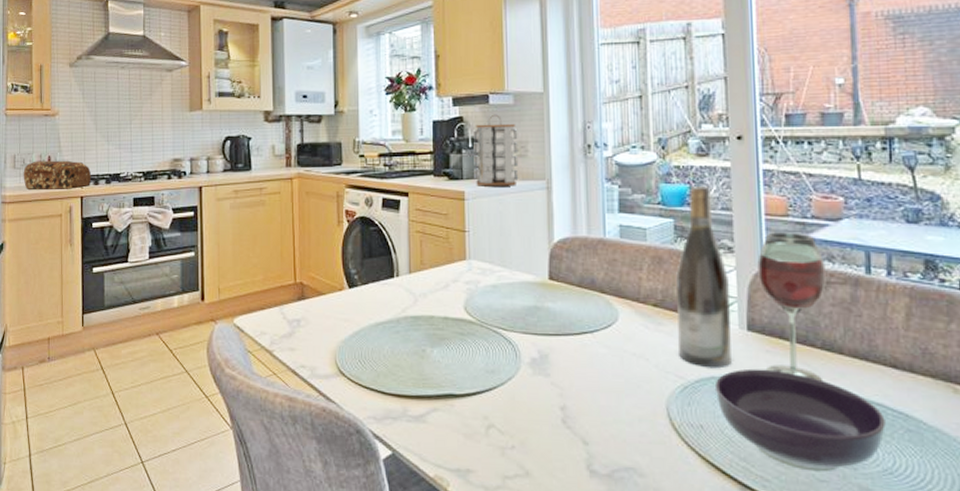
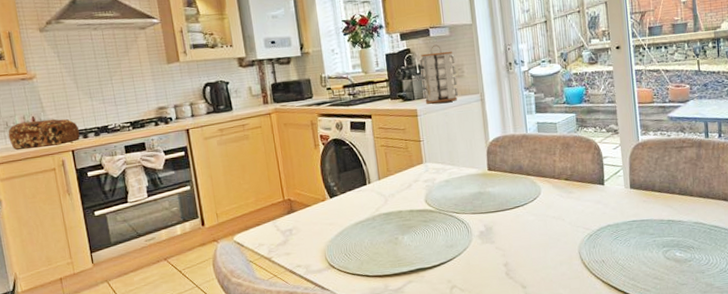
wine bottle: present [676,185,732,368] -> none [580,86,621,219]
bowl: present [714,368,886,472] -> none [610,213,721,279]
wineglass: present [757,232,826,381] -> none [634,114,681,217]

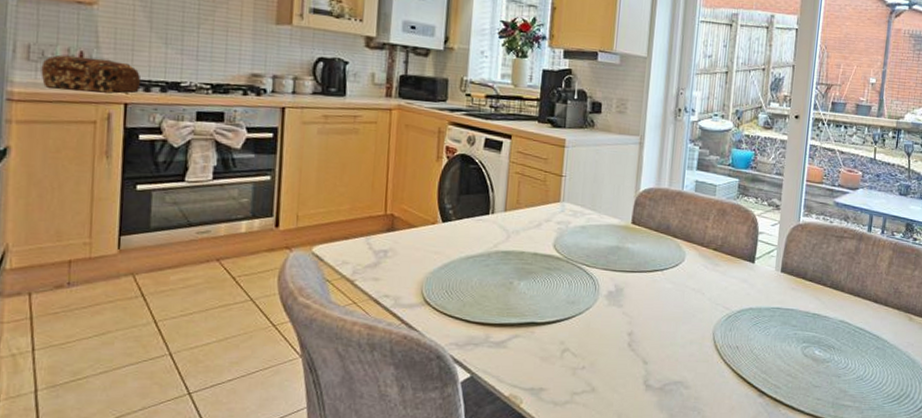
spice rack: present [419,44,459,104] -> none [576,70,621,139]

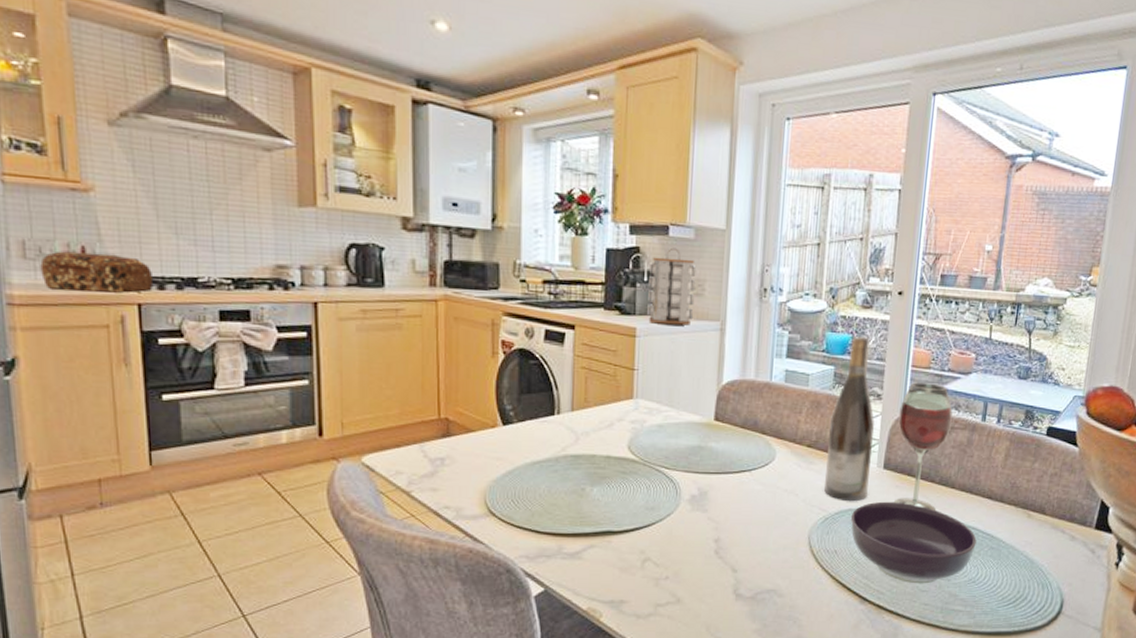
spice rack: none [576,70,621,139] -> present [647,247,697,326]
wine bottle: none [727,153,774,302] -> present [823,336,875,502]
bowl: none [751,302,864,380] -> present [850,501,977,584]
wineglass: none [789,195,842,312] -> present [893,382,953,510]

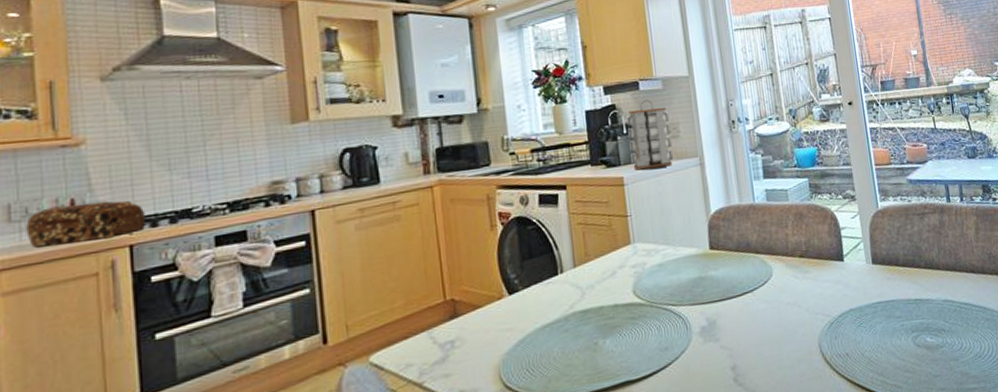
wine bottle: present [823,336,875,502] -> none [814,146,864,302]
bowl: present [850,501,977,584] -> none [853,292,972,371]
wineglass: present [893,382,953,510] -> none [873,177,929,295]

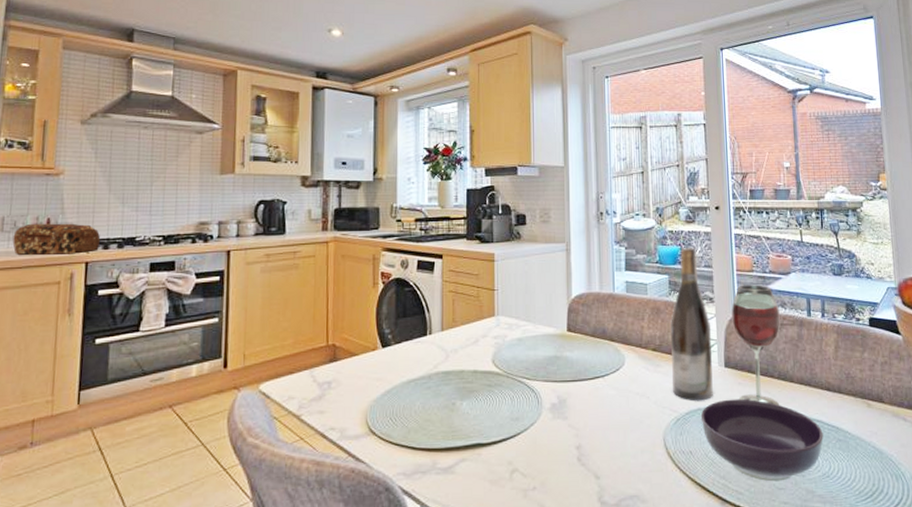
spice rack: present [626,99,674,171] -> none [503,184,543,250]
wine bottle: none [814,146,864,302] -> present [671,247,713,401]
bowl: none [853,292,972,371] -> present [700,398,823,482]
wineglass: none [873,177,929,295] -> present [731,285,781,405]

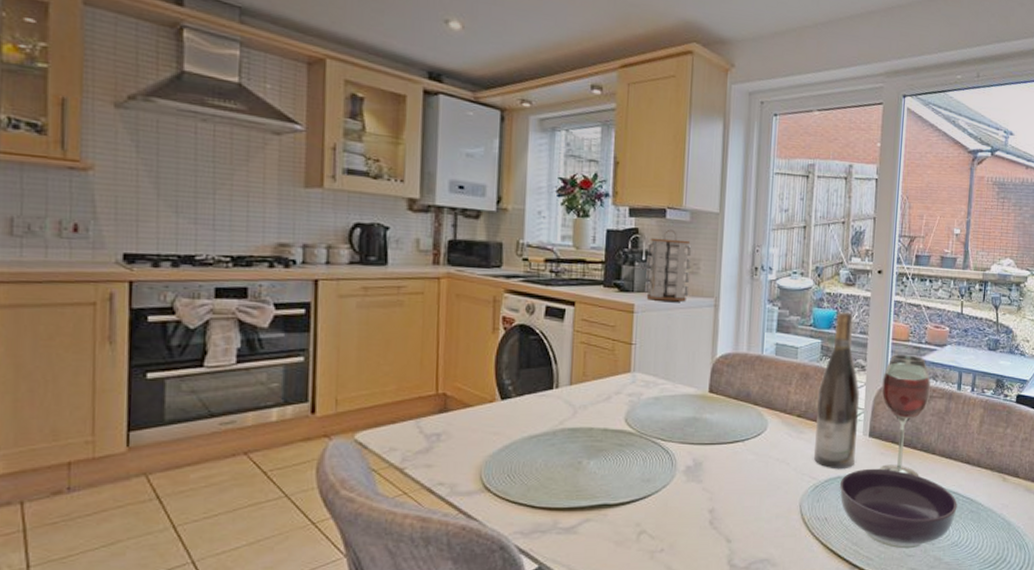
bread loaf: present [12,223,100,256] -> none [27,228,147,271]
spice rack: none [503,184,543,250] -> present [645,229,692,303]

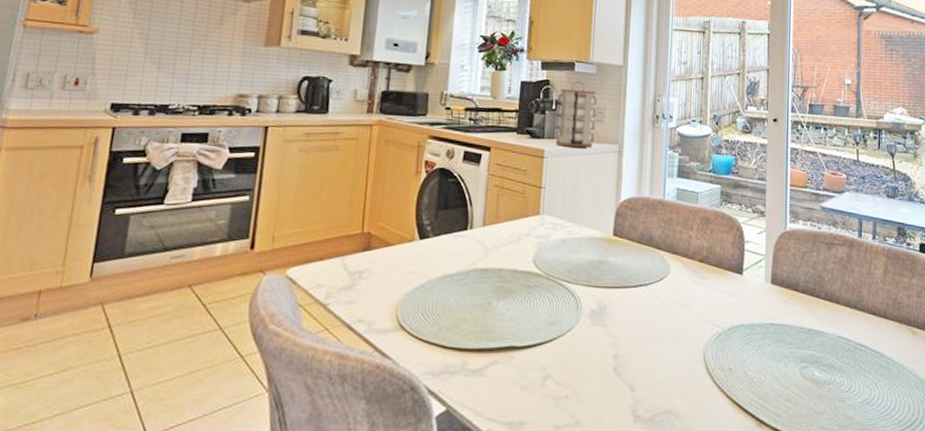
wine bottle: present [813,311,860,470] -> none [716,158,761,317]
bowl: present [839,468,957,549] -> none [743,317,866,405]
wineglass: present [879,354,931,476] -> none [782,200,831,327]

